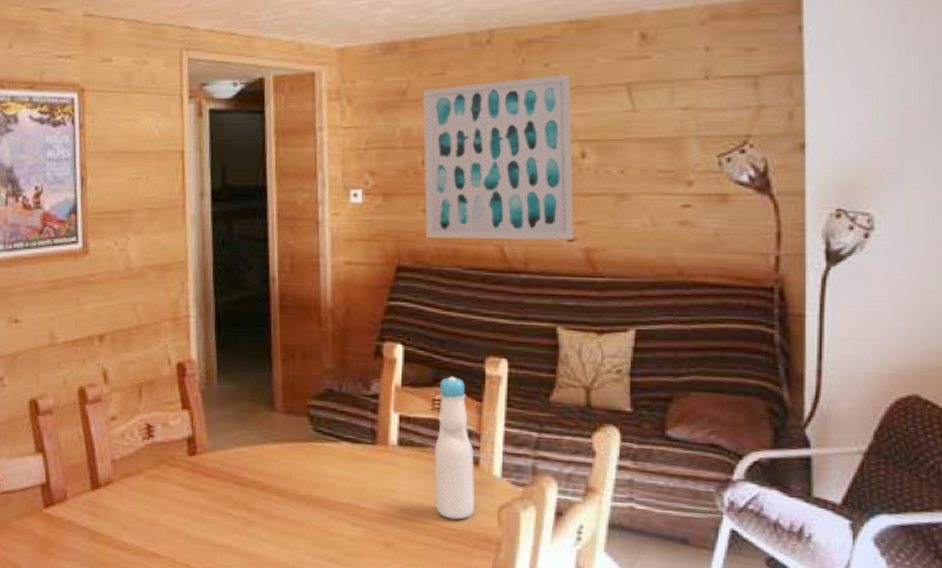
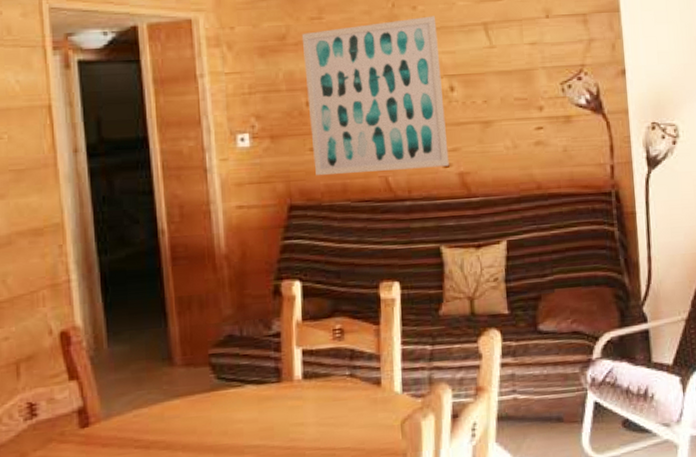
bottle: present [433,376,476,520] -> none [338,305,380,441]

